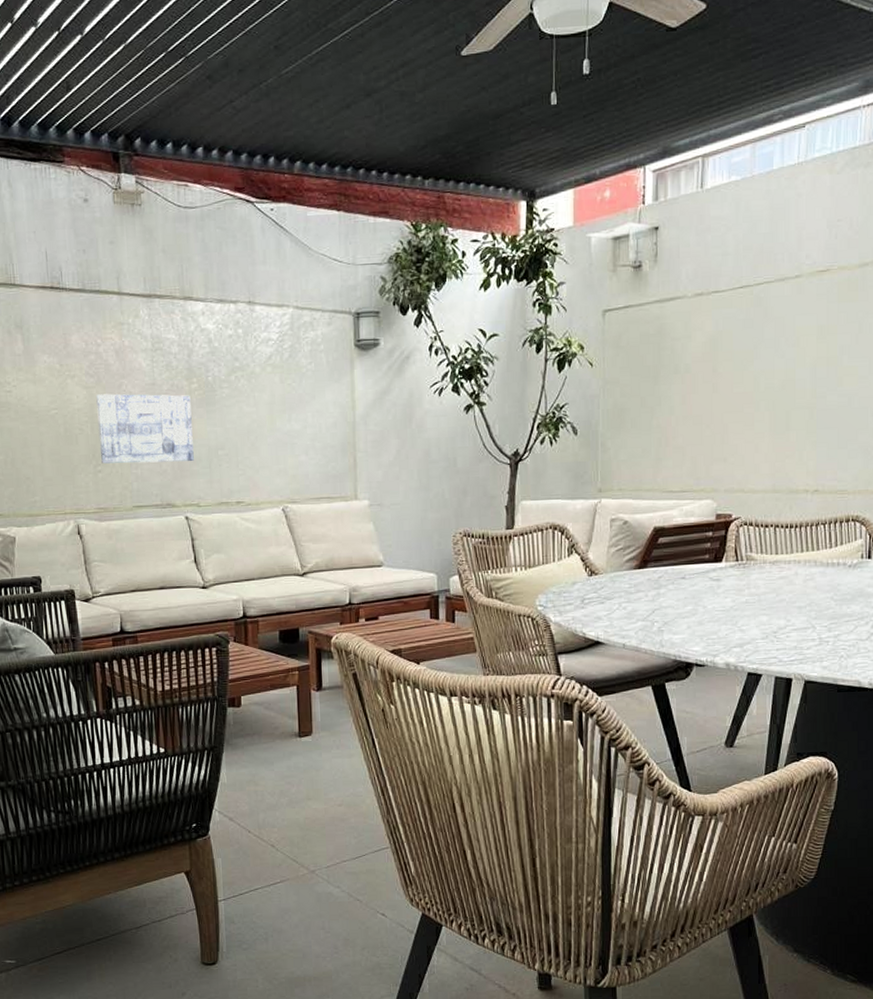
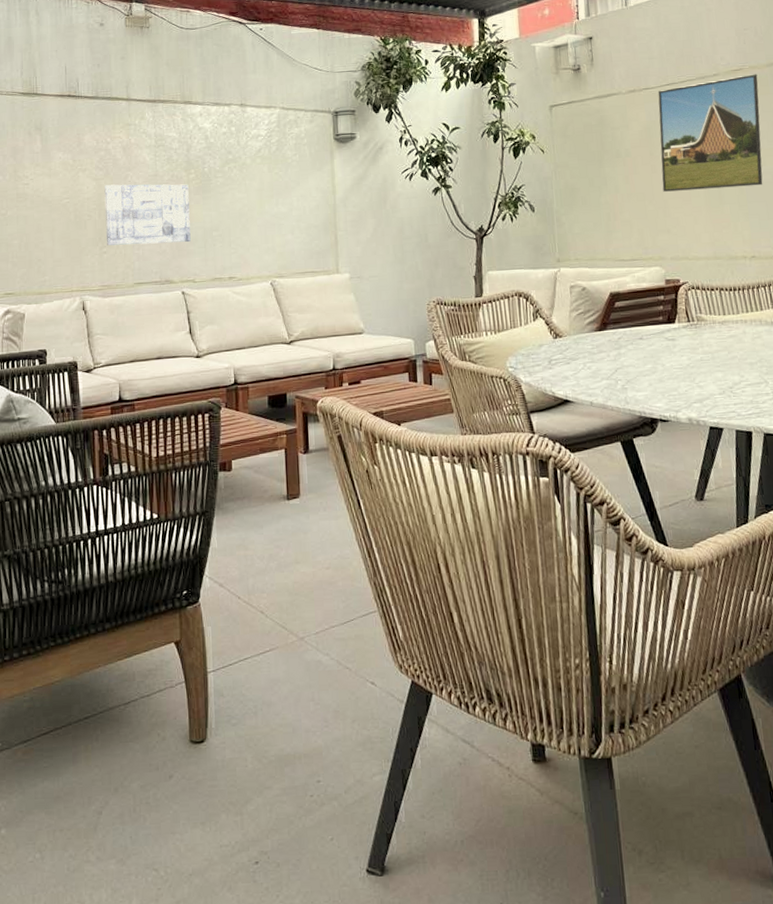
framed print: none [723,276,846,415] -> present [657,74,763,192]

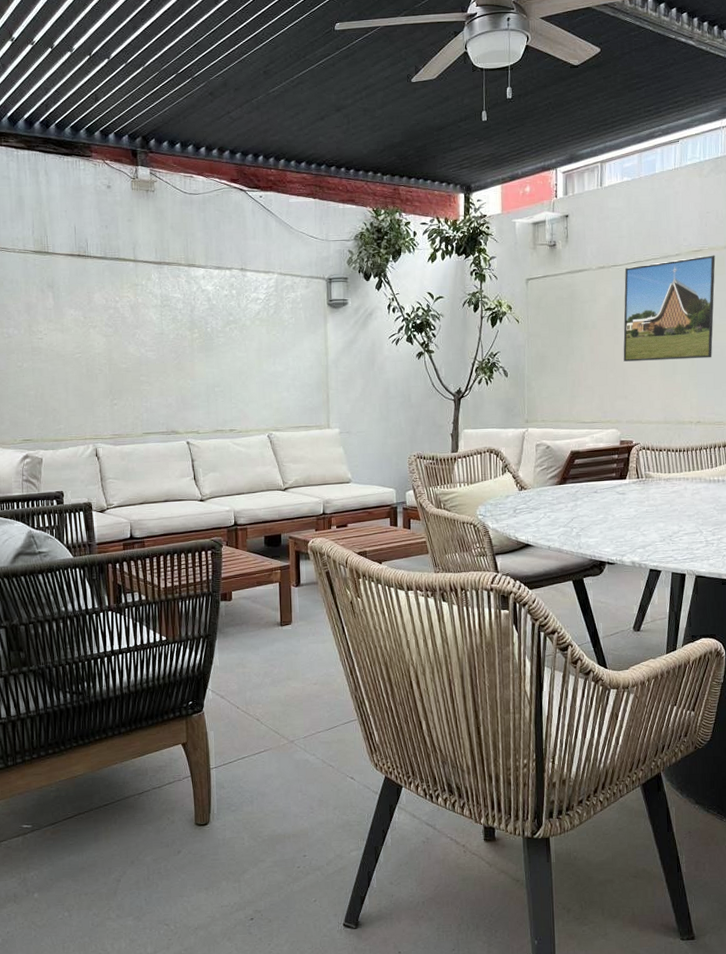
wall art: present [104,184,191,246] -> none [114,341,195,398]

